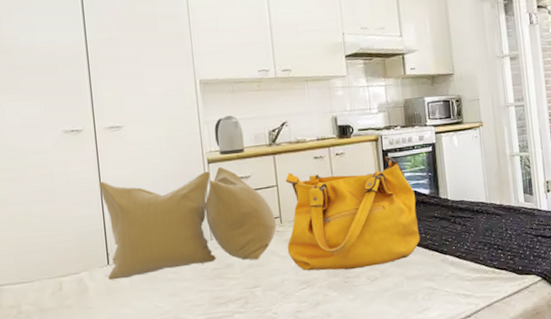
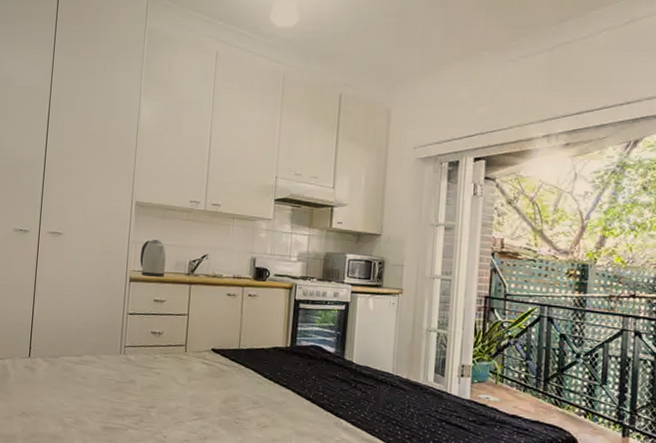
cushion: present [98,166,276,281] -> none [27,280,181,382]
handbag: present [285,156,420,271] -> none [186,304,320,414]

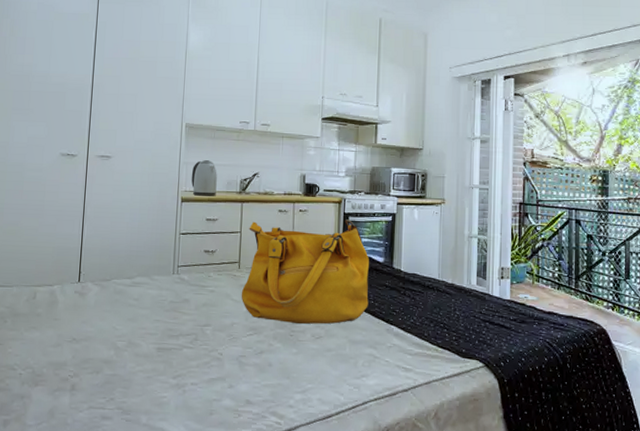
handbag: none [186,304,320,414] -> present [241,219,370,324]

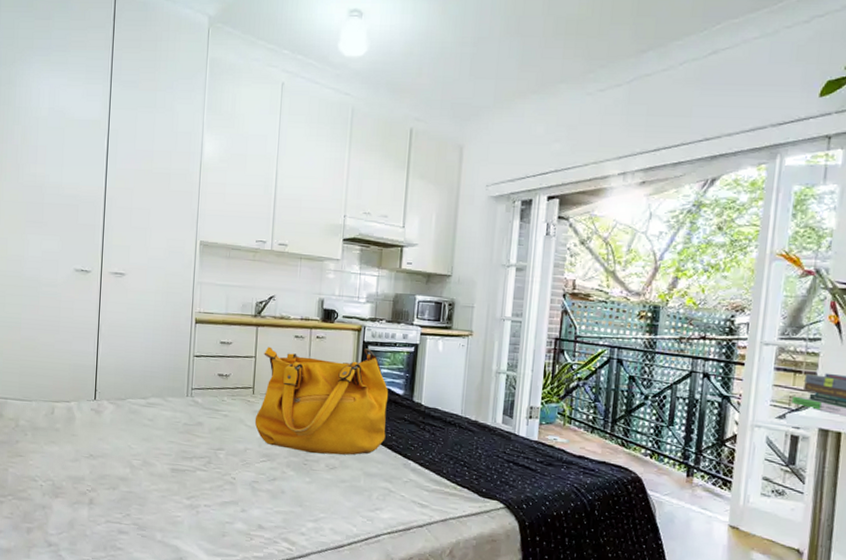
kettle: present [192,160,217,196] -> none [206,280,232,319]

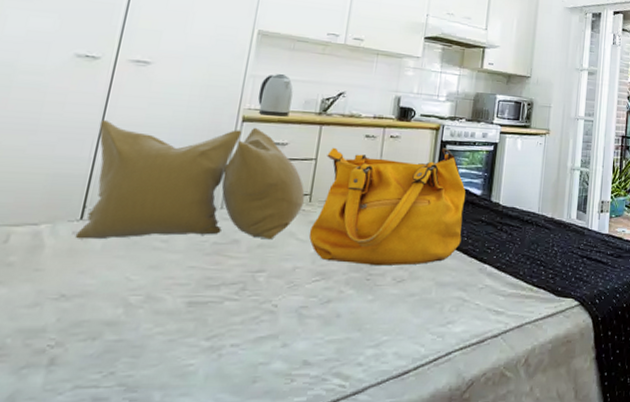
cushion: none [93,322,249,424] -> present [74,119,305,240]
kettle: none [206,280,232,319] -> present [258,74,294,117]

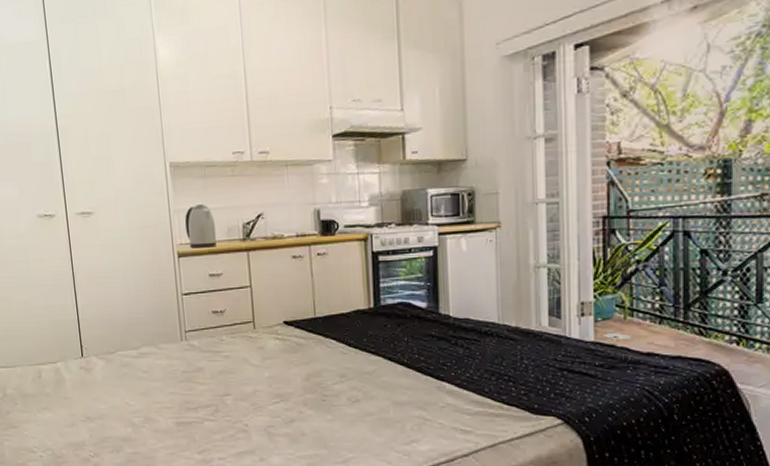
cushion: present [74,119,305,240] -> none [71,261,249,373]
handbag: present [309,147,466,266] -> none [260,259,412,388]

